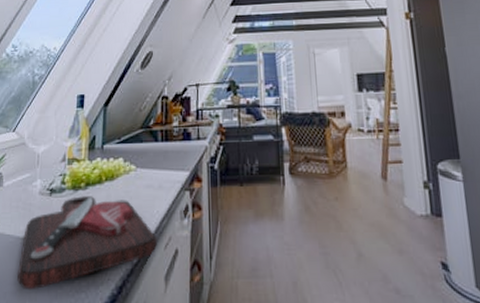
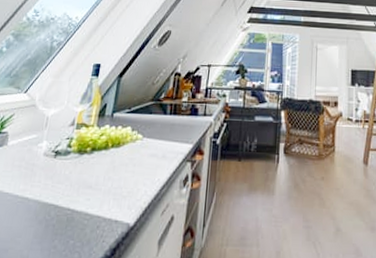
cutting board: present [17,196,157,290] -> none [10,160,155,249]

